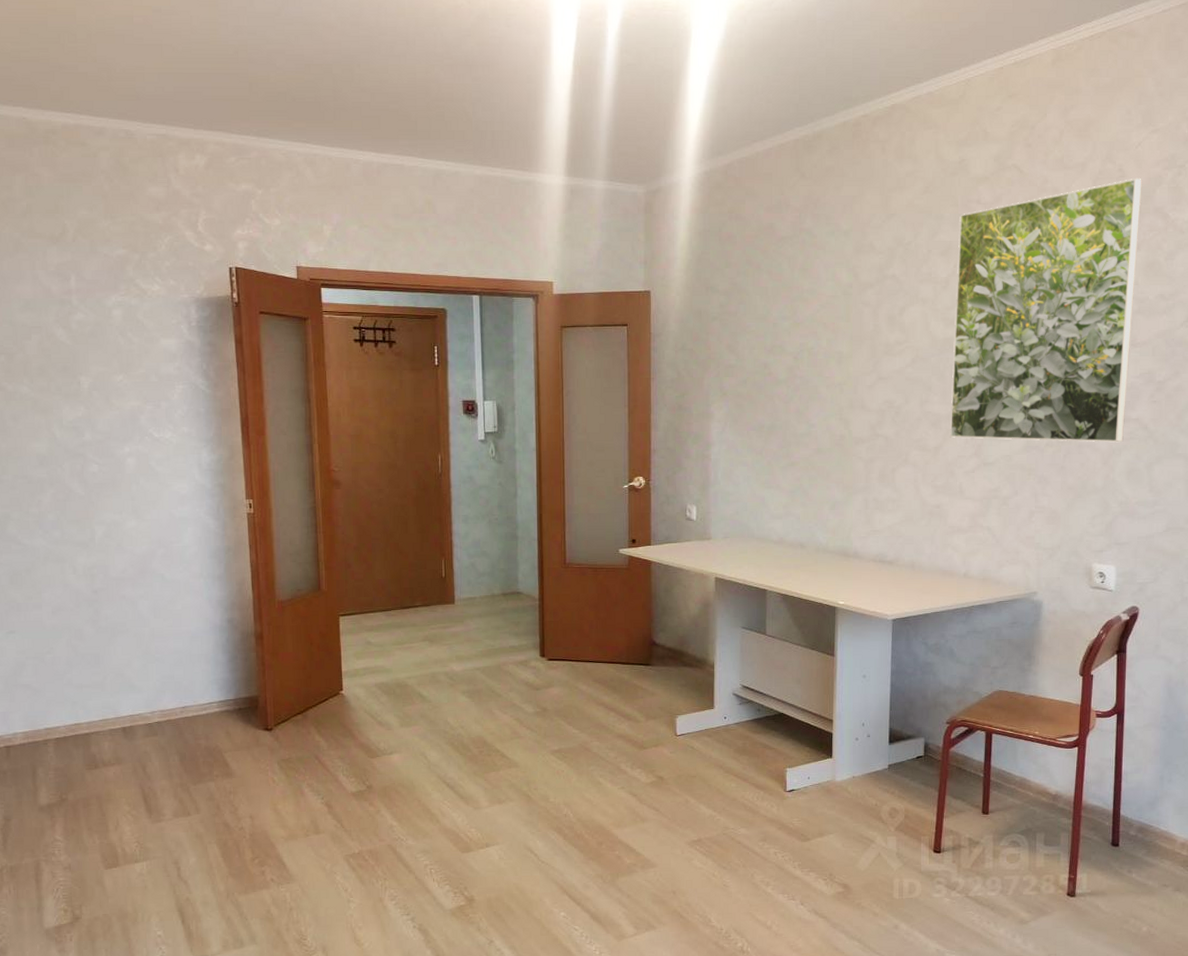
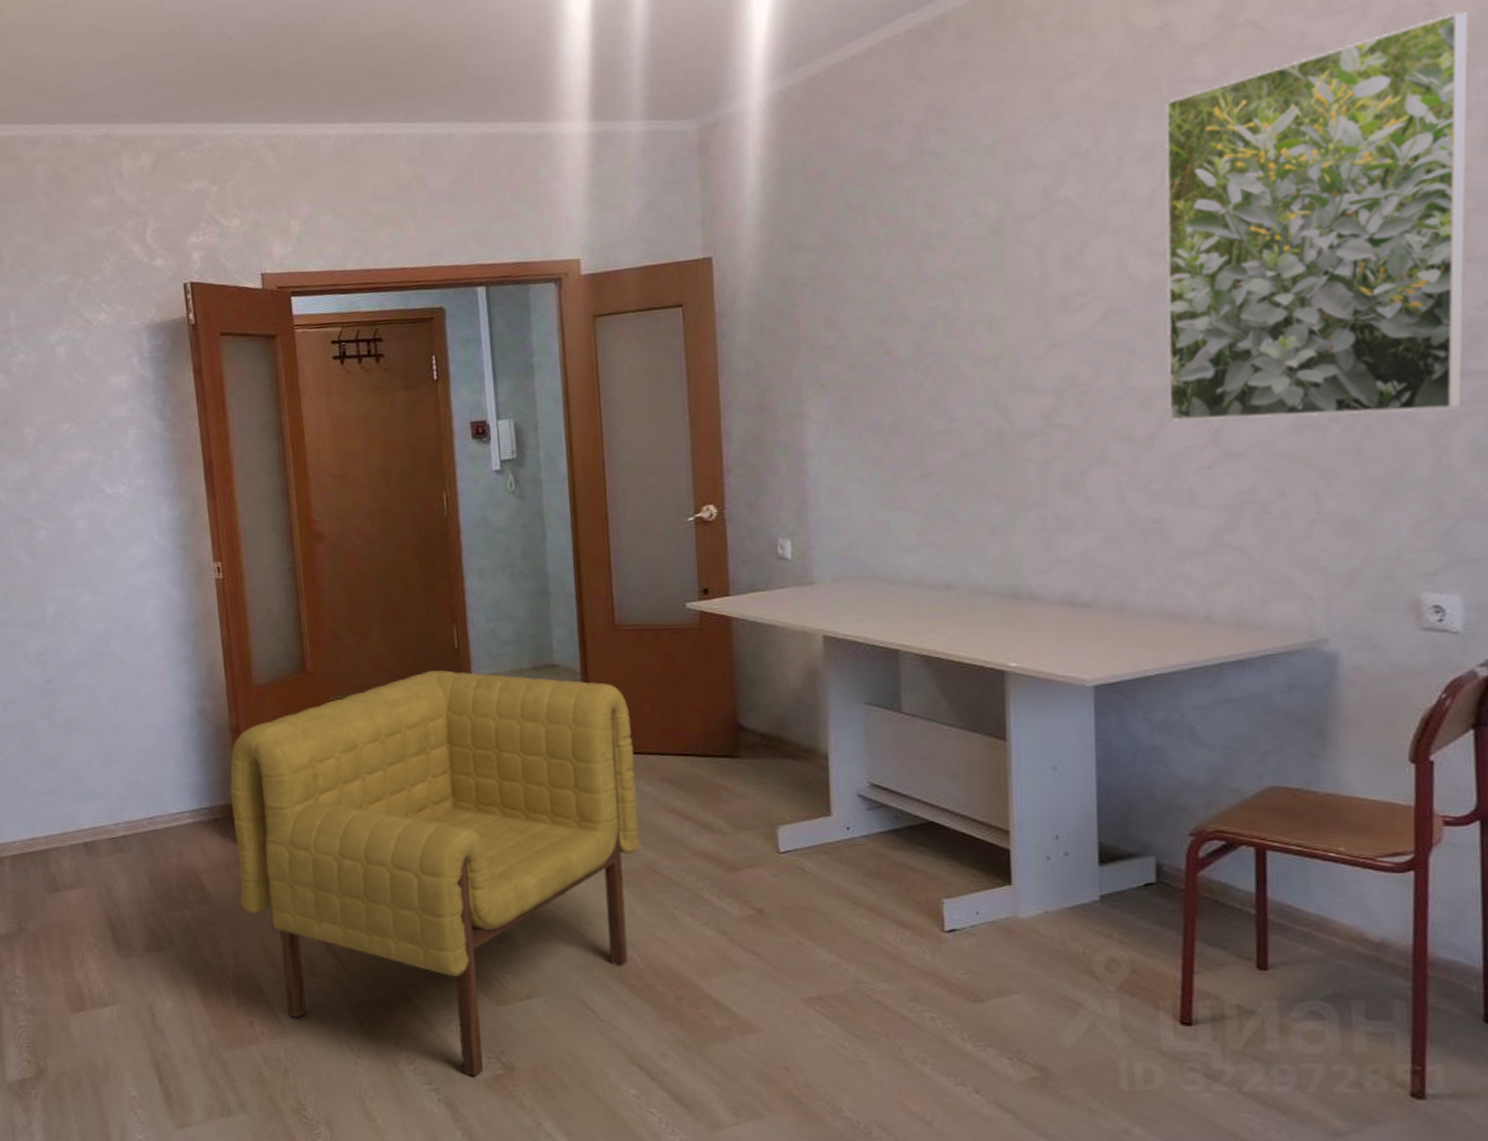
armchair: none [252,593,577,907] -> present [229,669,641,1076]

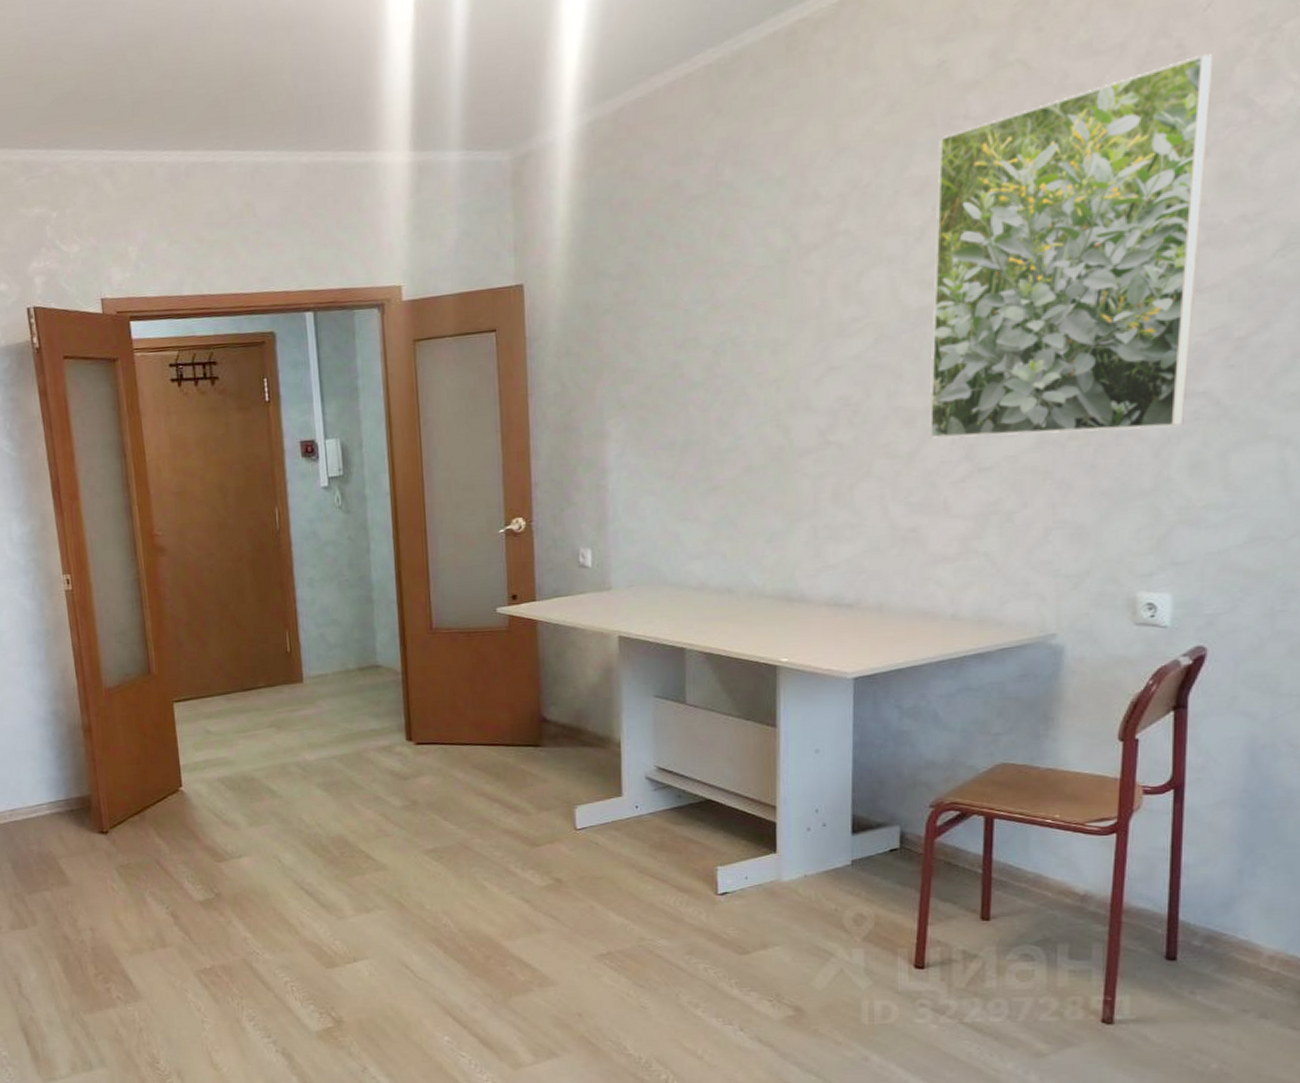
armchair: present [229,669,641,1076] -> none [83,671,455,1030]

